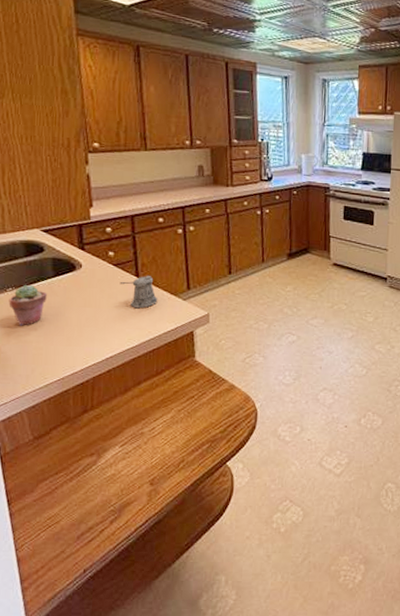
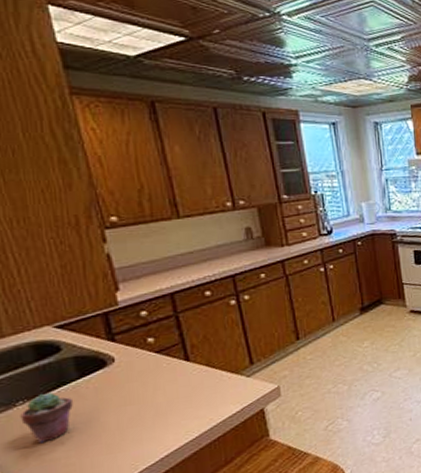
pepper shaker: present [119,276,158,309] -> none [166,357,216,396]

